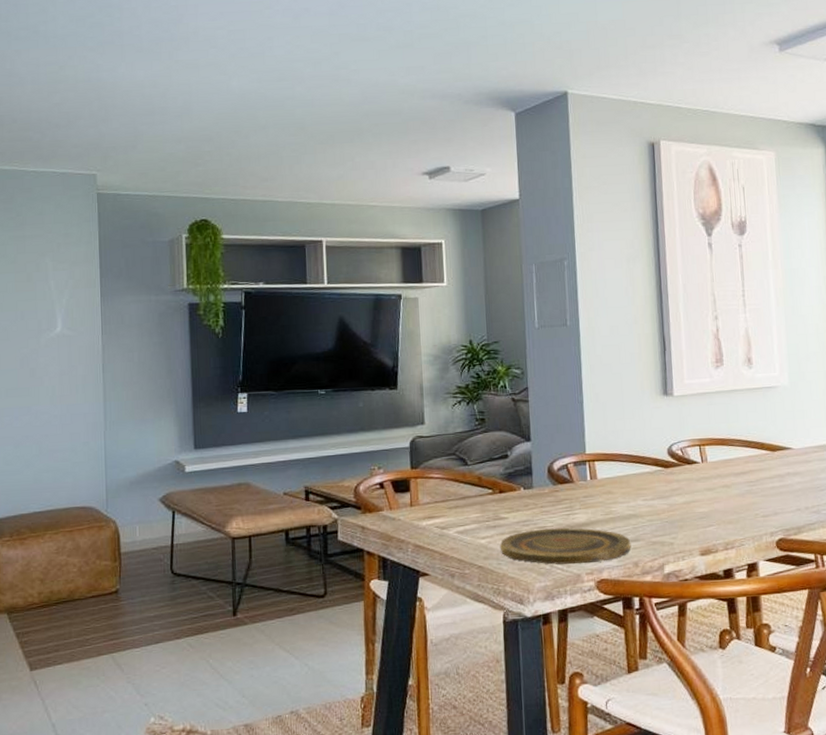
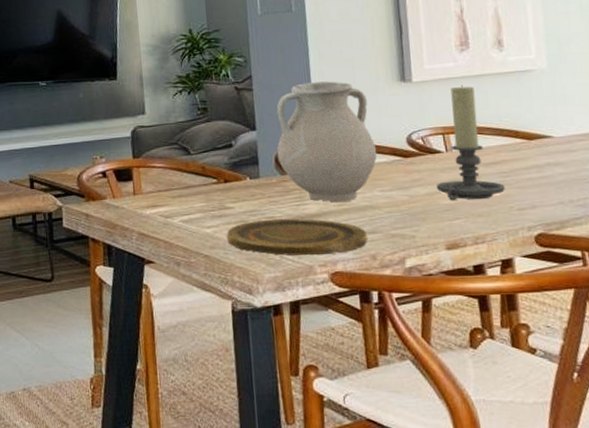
vase: none [549,394,641,512] -> present [276,81,377,203]
candle holder: none [692,399,752,509] -> present [436,85,505,201]

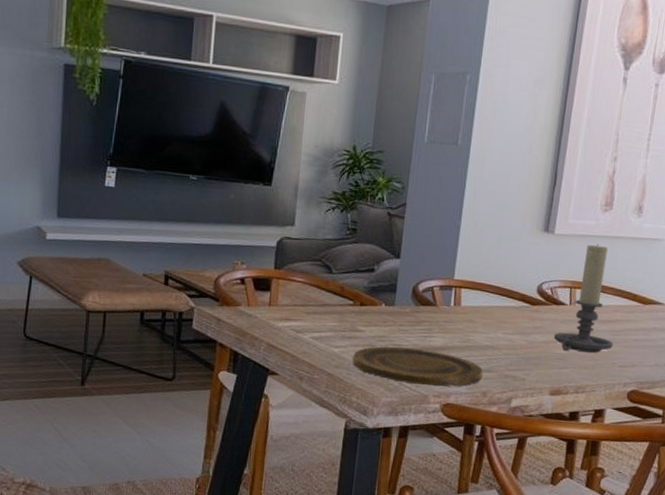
vase: present [276,81,377,203] -> none [415,219,510,339]

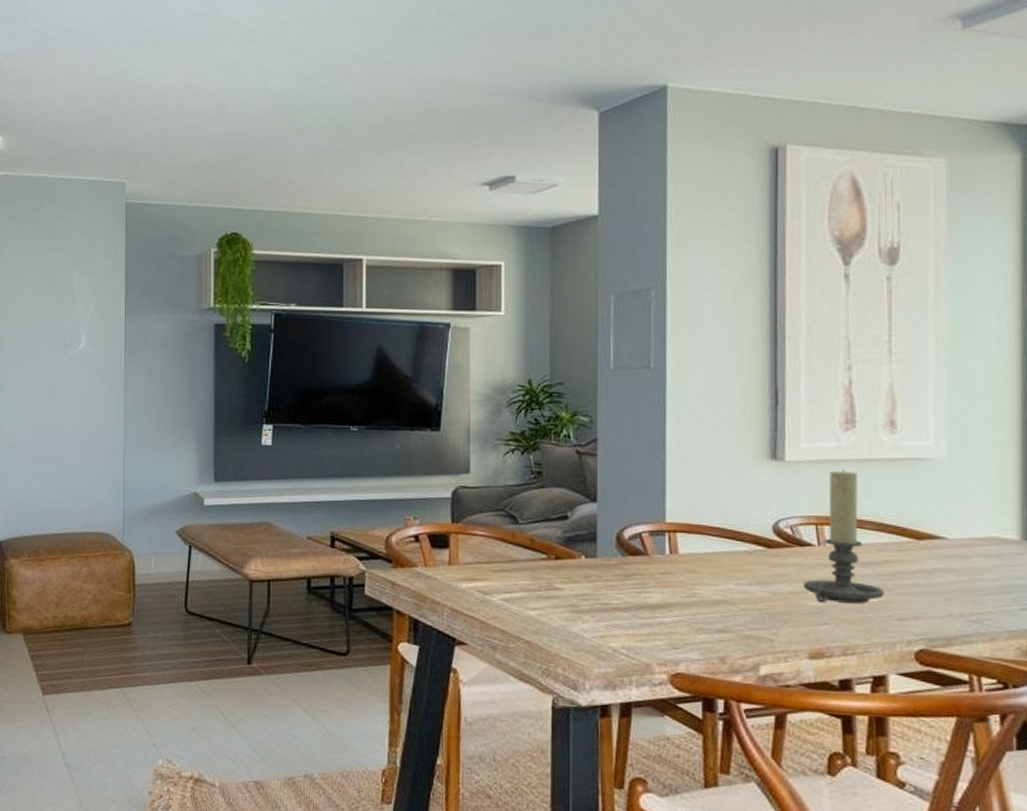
plate: present [352,346,484,387] -> none [552,606,718,653]

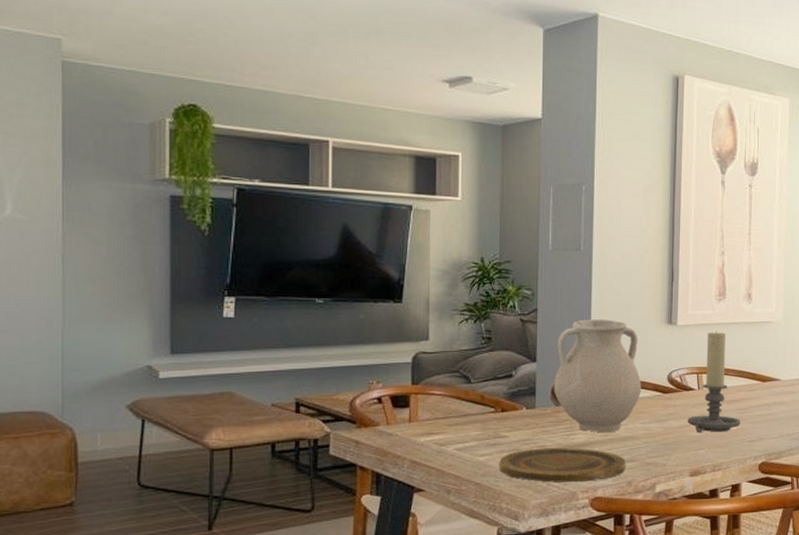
plate: none [552,606,718,653] -> present [498,447,626,483]
vase: none [619,452,737,593] -> present [553,319,642,433]

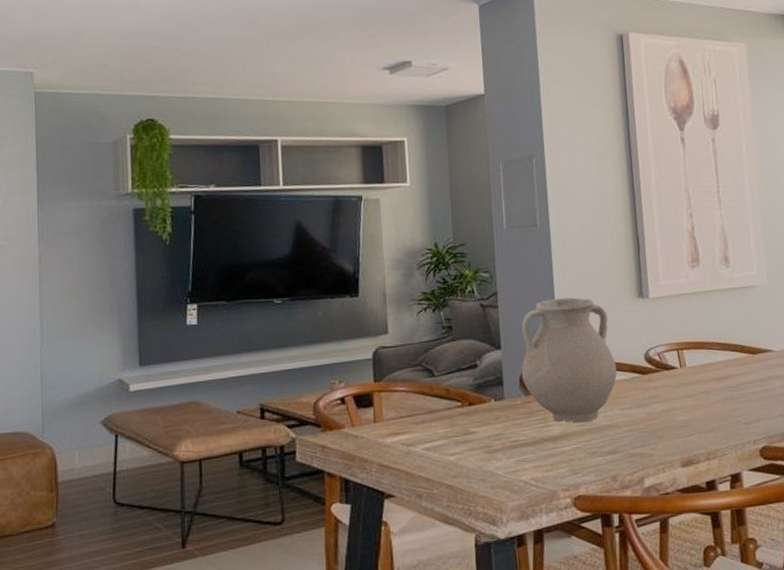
plate: present [498,447,626,483] -> none [470,441,609,482]
candle holder: present [687,330,741,433] -> none [671,300,733,417]

